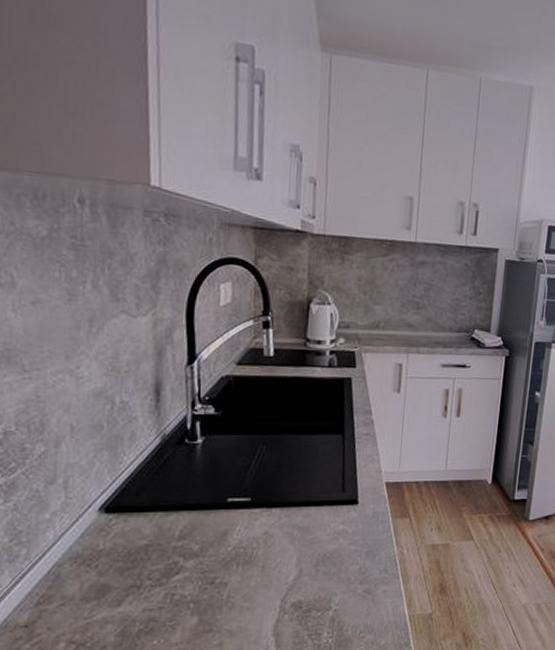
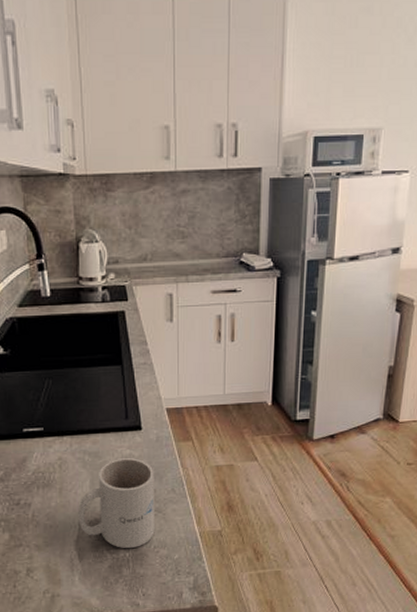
mug: none [279,534,367,634] -> present [78,458,155,549]

